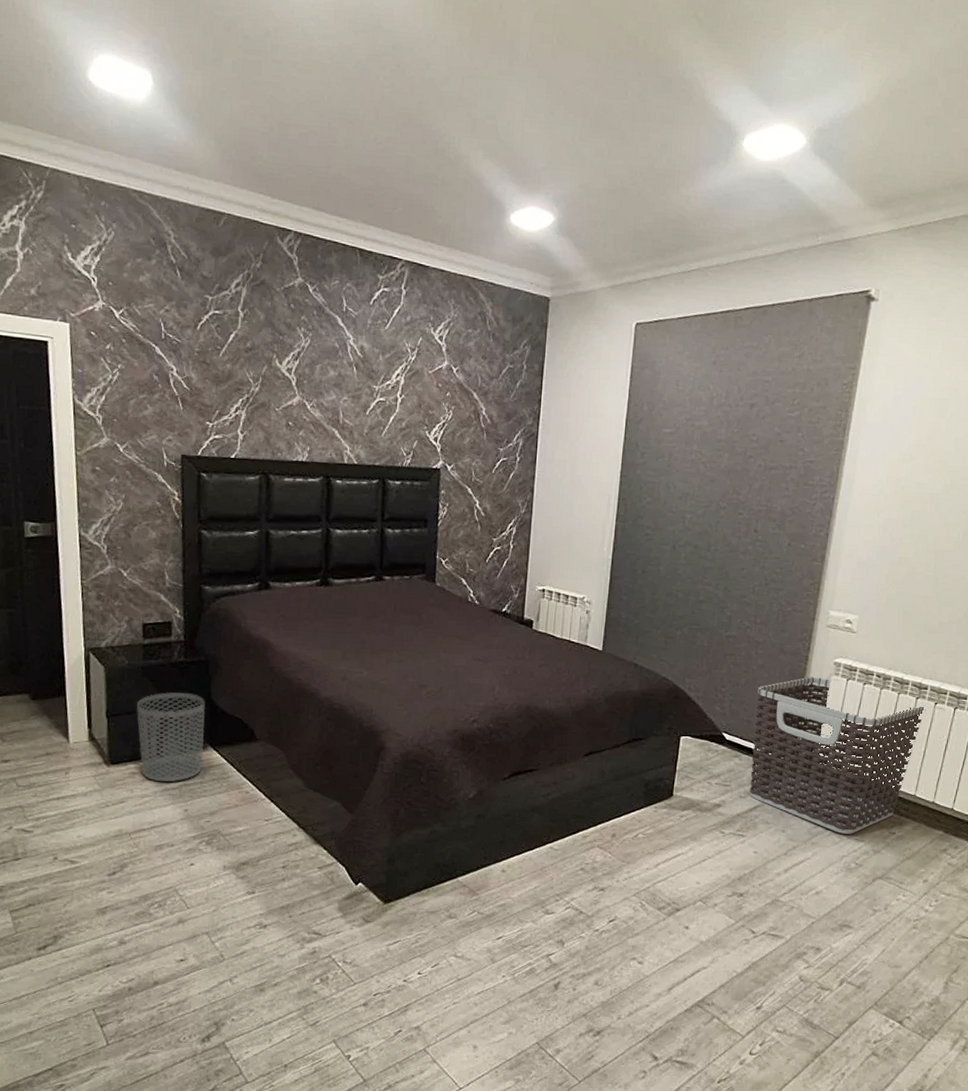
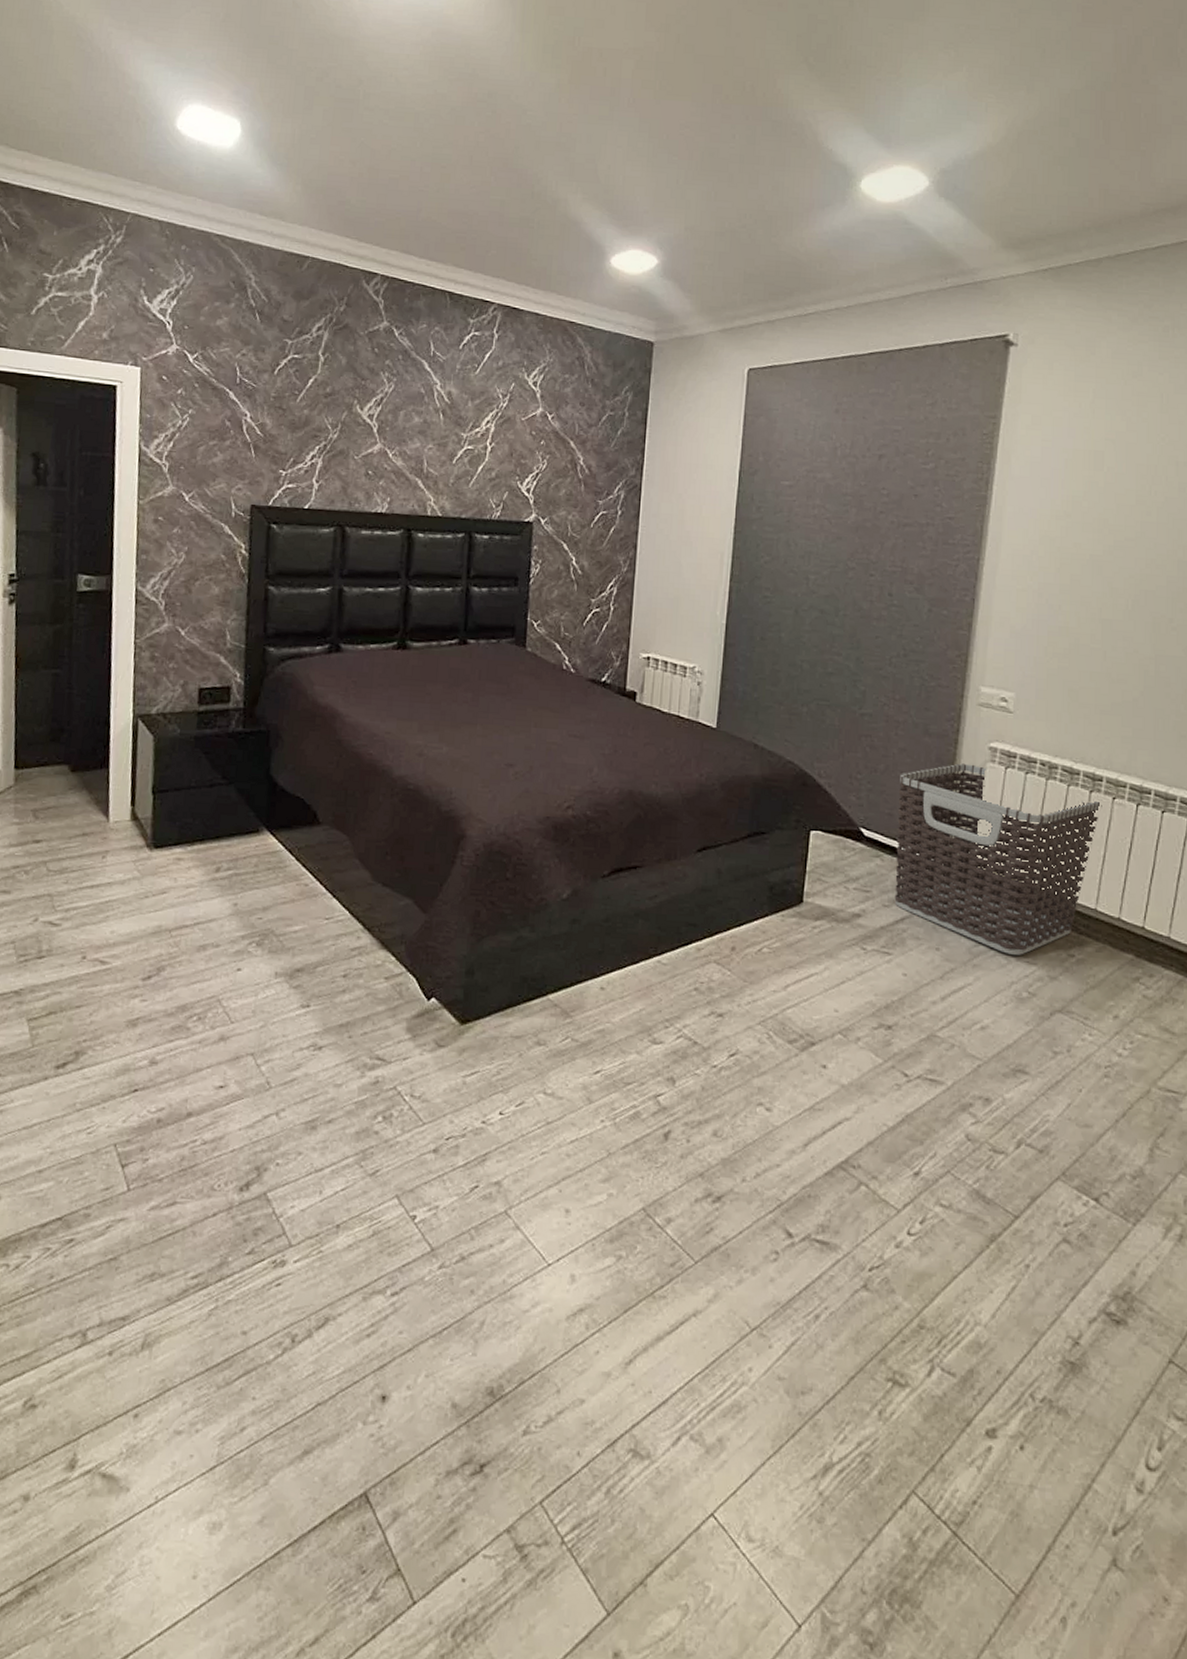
waste bin: present [137,692,205,783] -> none [186,766,263,871]

